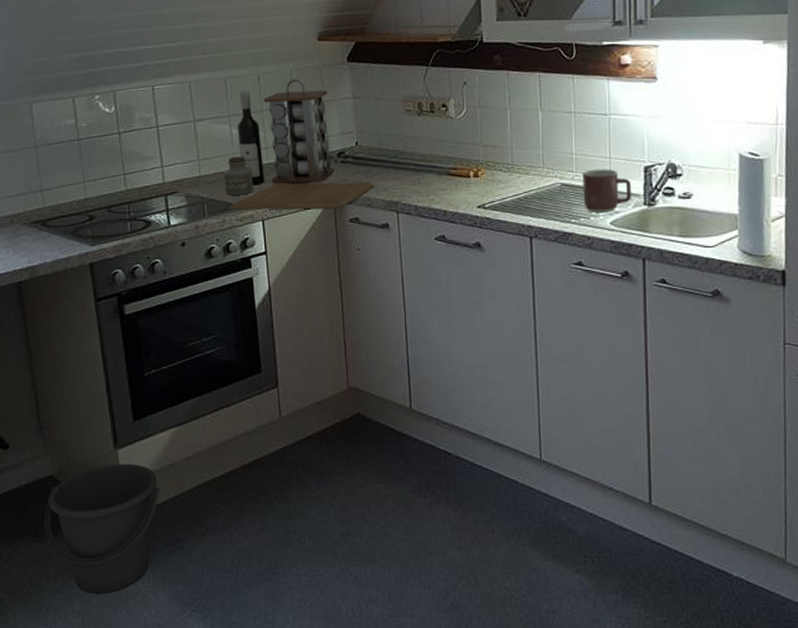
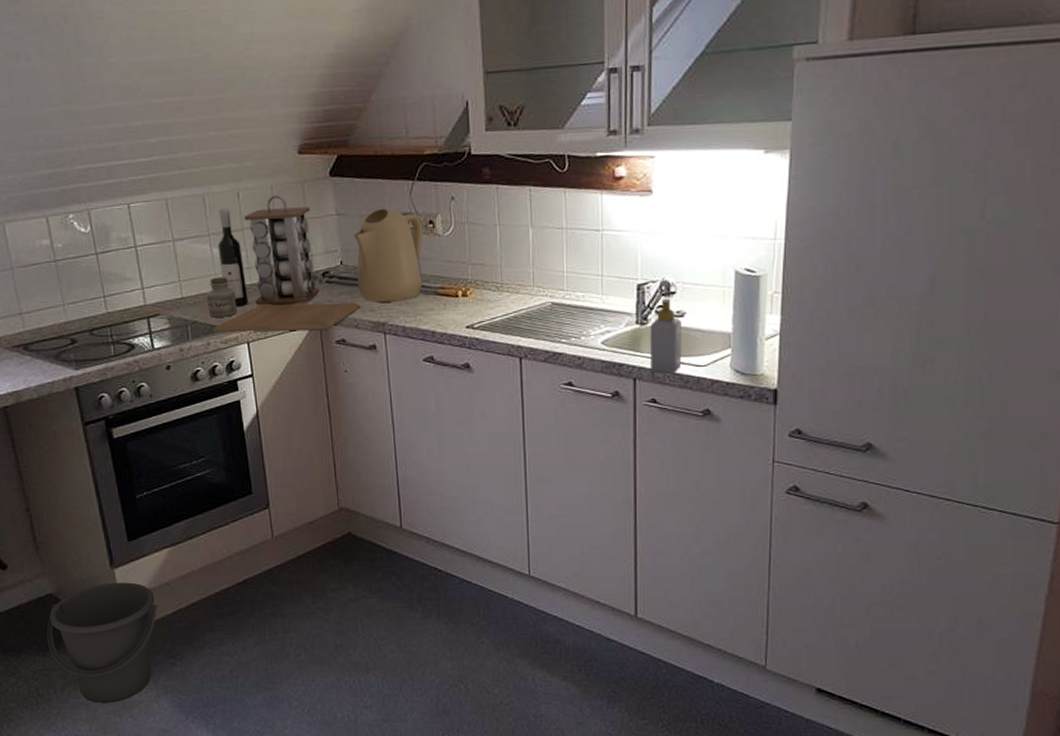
kettle: none [369,92,437,182] -> present [353,208,424,302]
mug: present [582,169,632,213] -> none [573,287,624,332]
soap bottle: none [658,180,690,255] -> present [650,298,682,375]

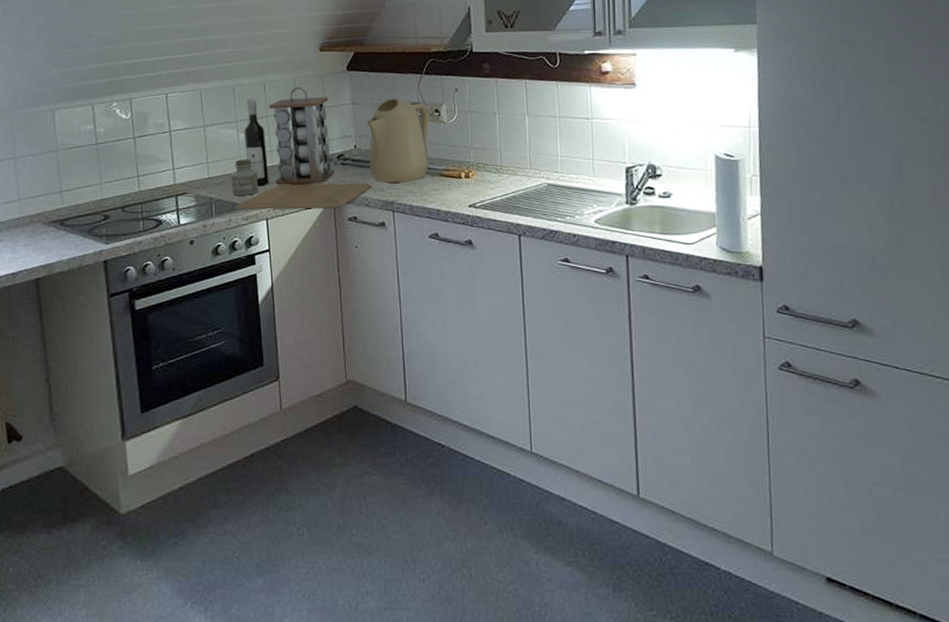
bucket: present [47,582,158,703] -> none [54,455,165,585]
soap bottle: present [650,298,682,375] -> none [639,180,671,252]

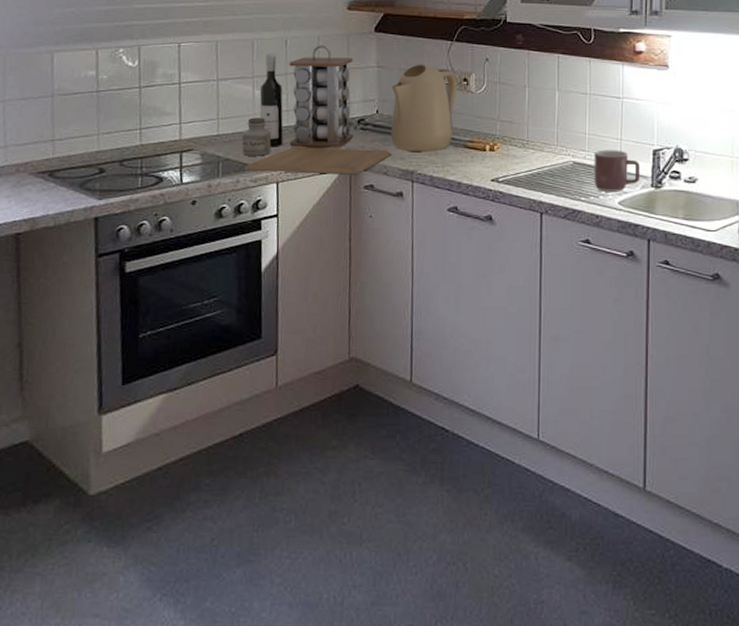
mug: none [567,169,615,211] -> present [594,149,641,192]

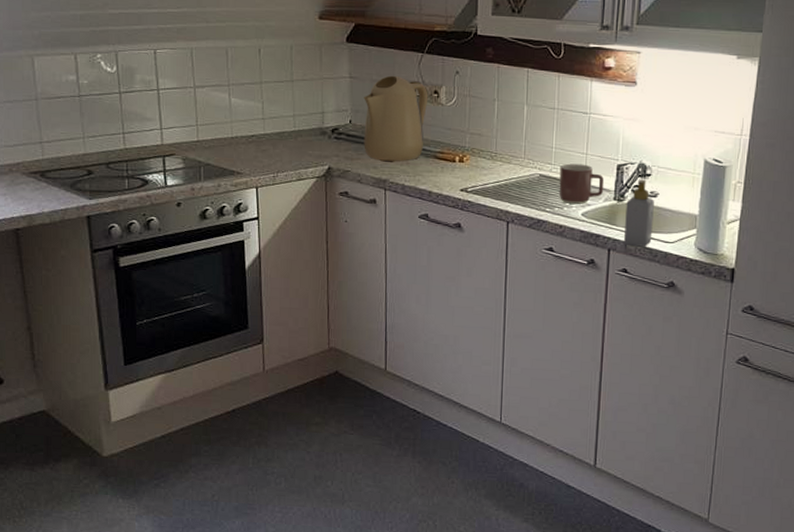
jar: present [242,117,272,156] -> none [221,124,250,162]
chopping board: present [244,146,392,176] -> none [225,153,366,183]
bottle: present [259,54,284,147] -> none [236,62,261,154]
spice rack: present [289,45,354,148] -> none [263,54,328,156]
soap bottle: none [664,164,693,238] -> present [624,179,654,248]

